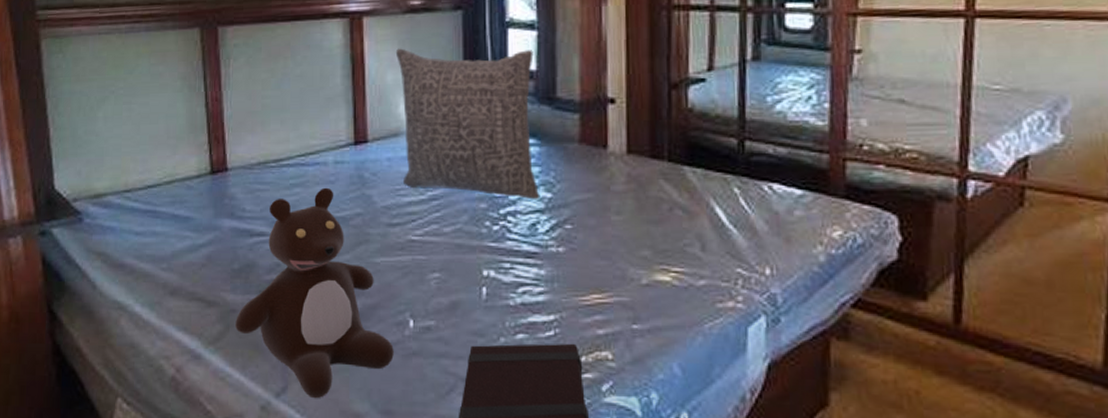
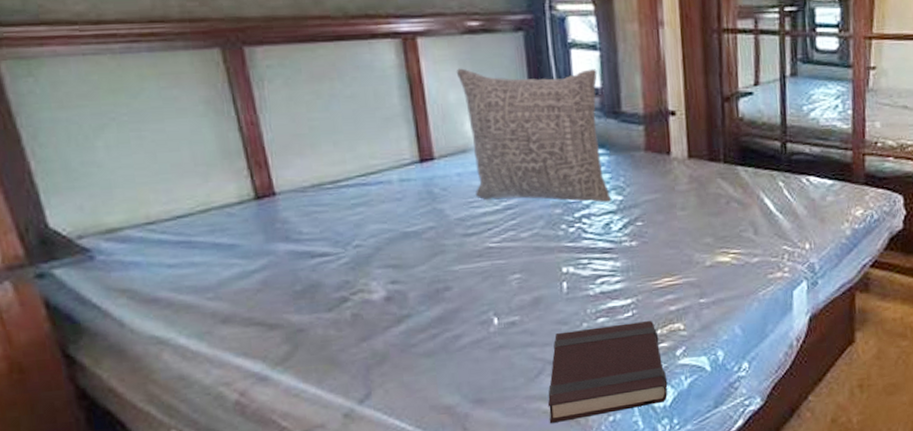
stuffed animal: present [236,187,394,399] -> none [304,204,481,400]

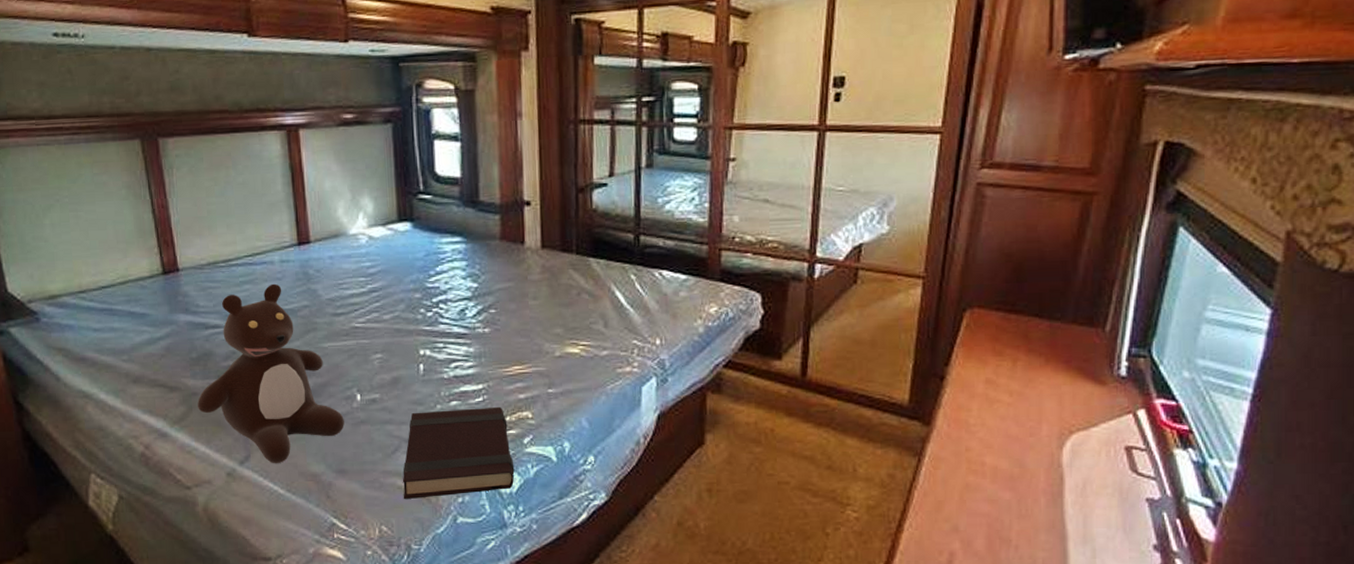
stuffed animal: none [304,204,481,400] -> present [197,283,344,464]
pillow: present [456,68,612,203] -> none [331,158,468,290]

